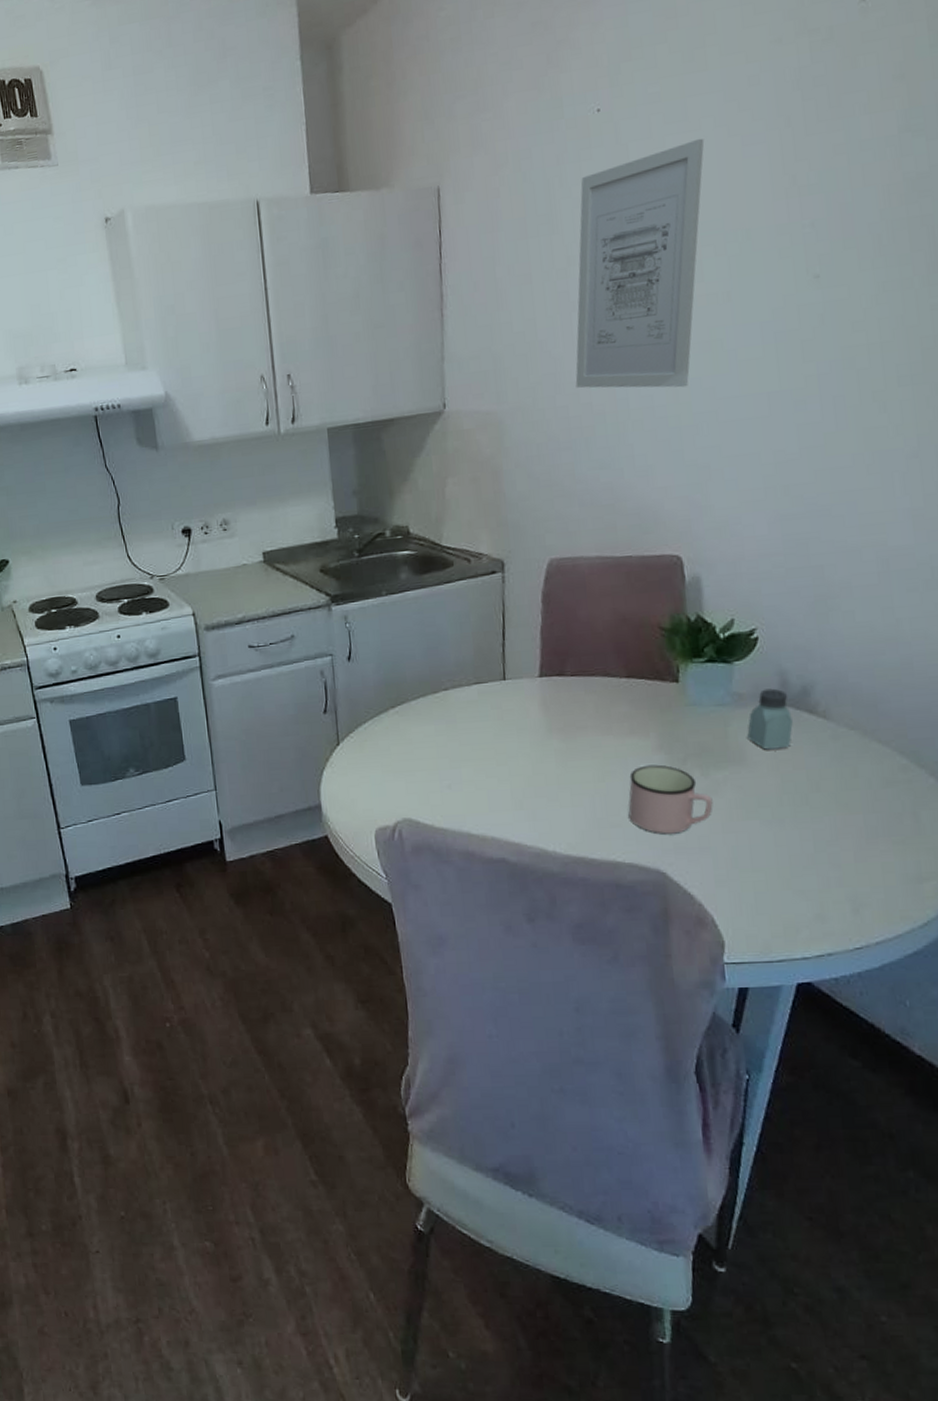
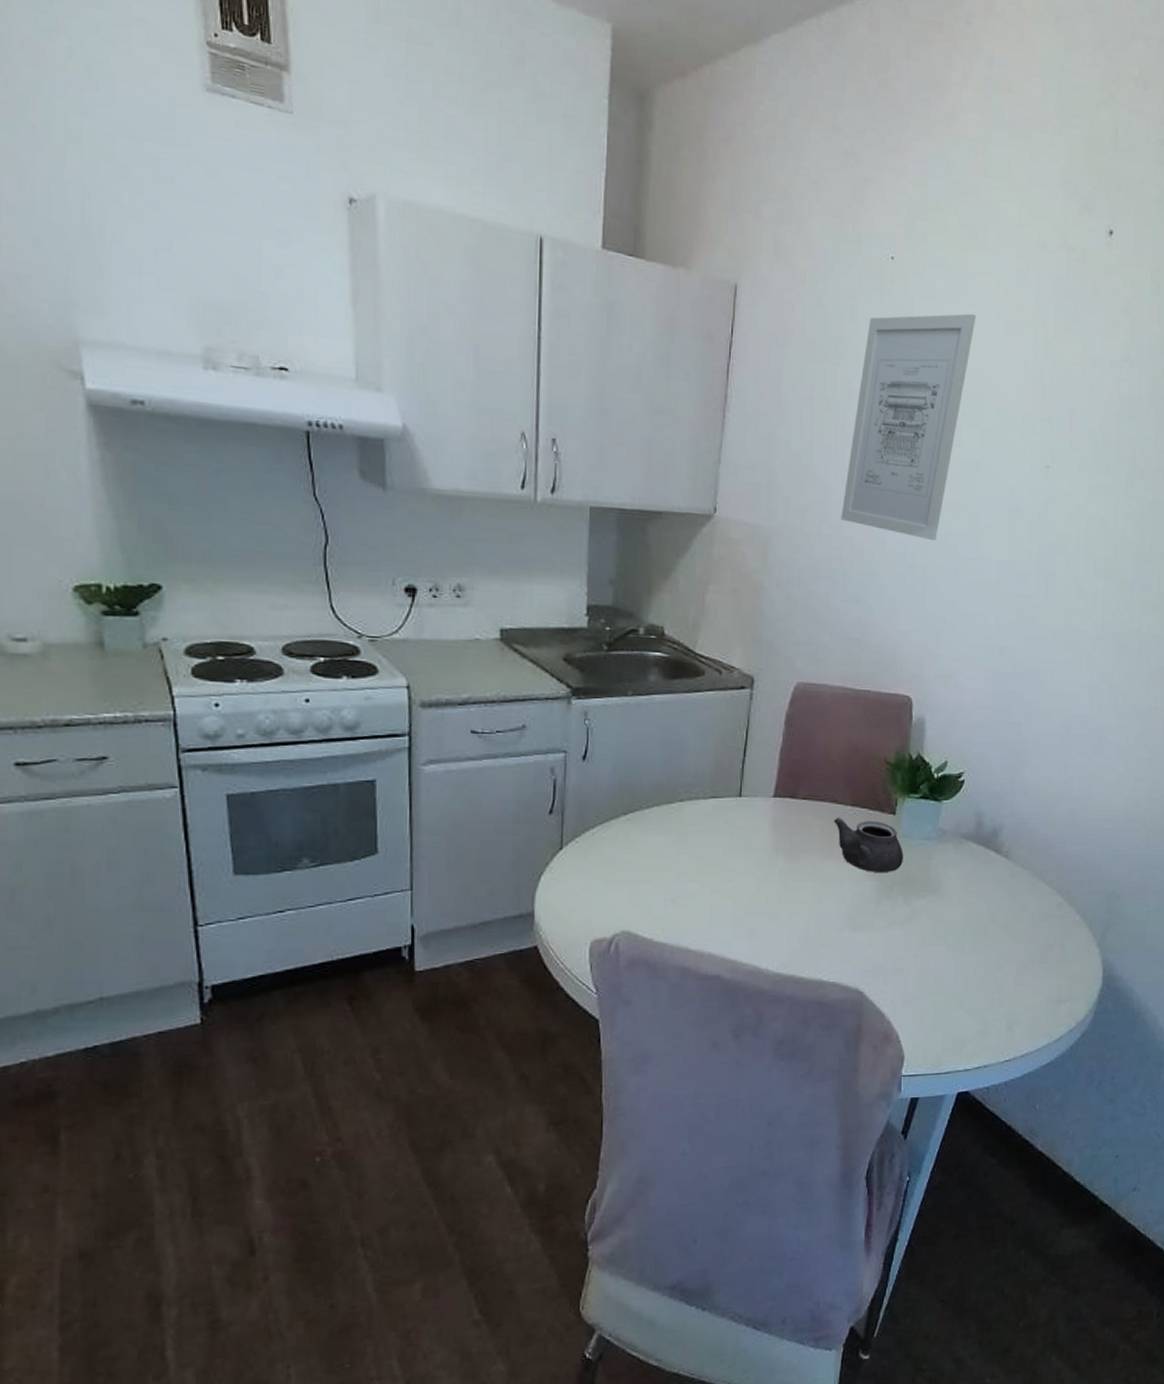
teapot: none [607,690,695,746] -> present [833,817,904,873]
mug: present [628,764,713,835] -> none [838,890,910,956]
saltshaker: present [747,688,793,750] -> none [945,828,982,883]

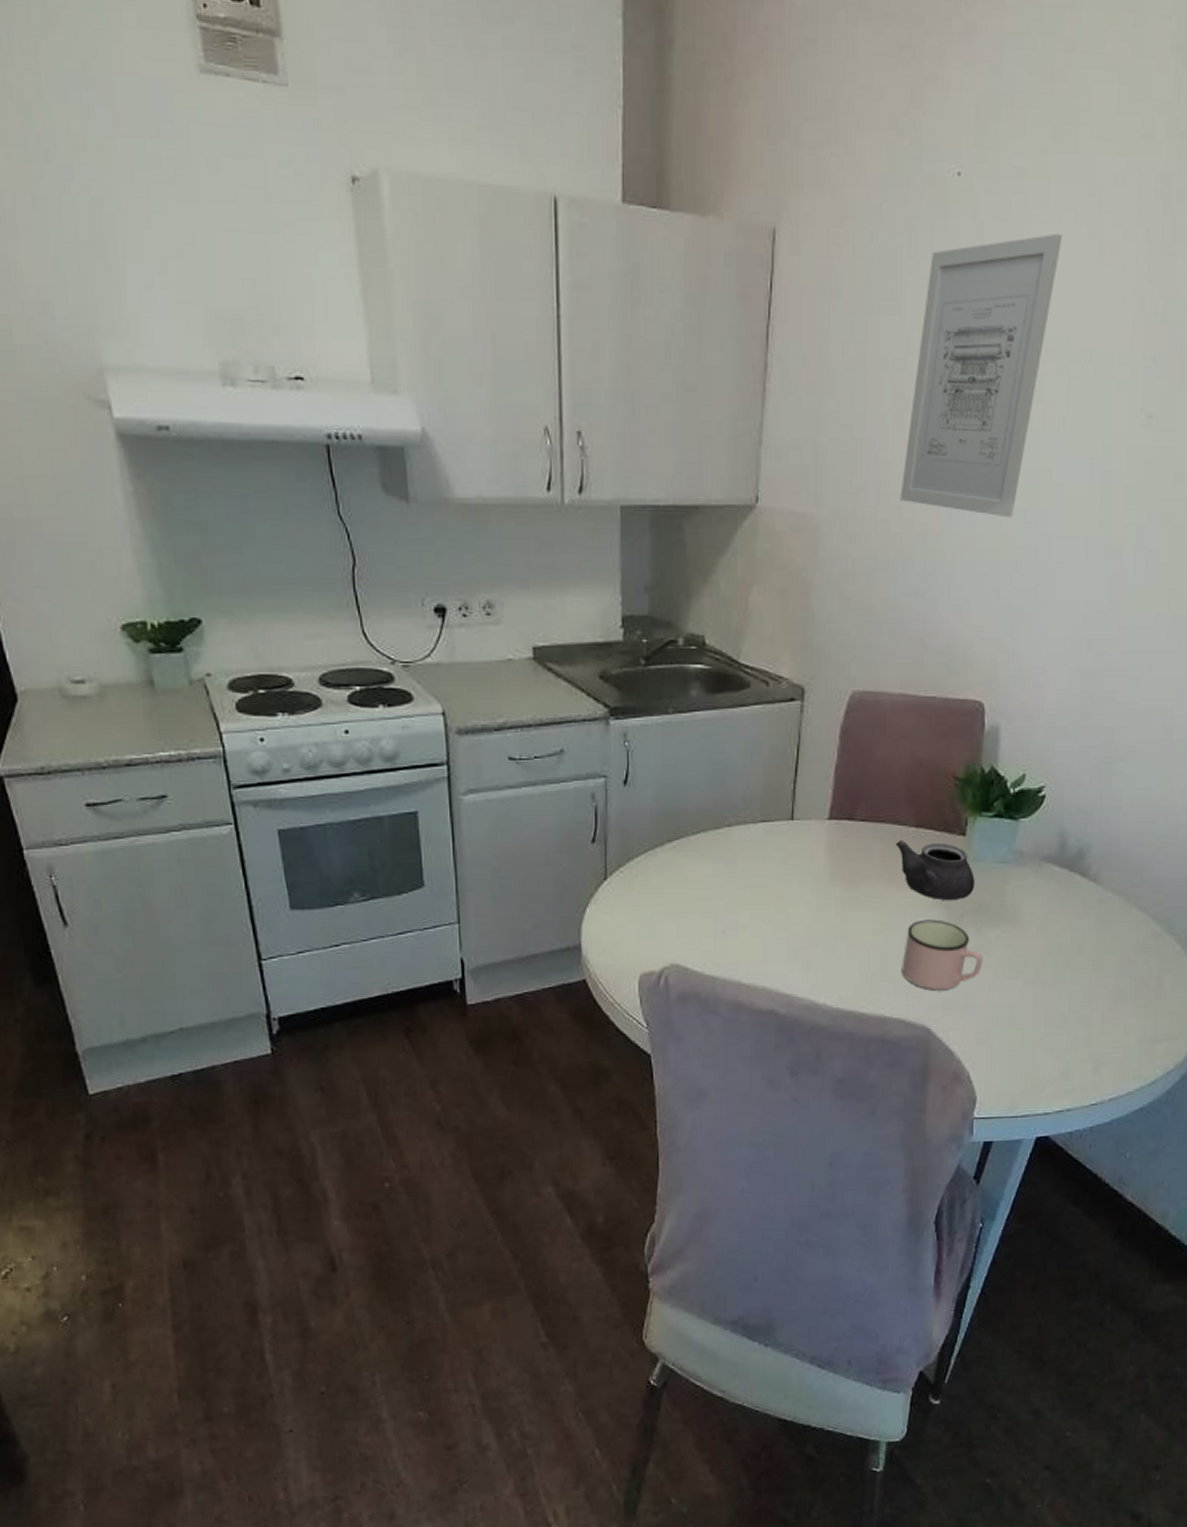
mug: none [838,890,910,956] -> present [902,919,983,991]

